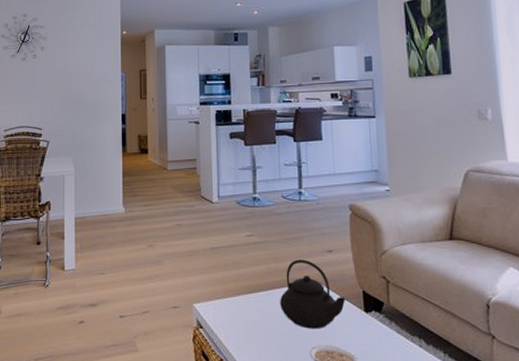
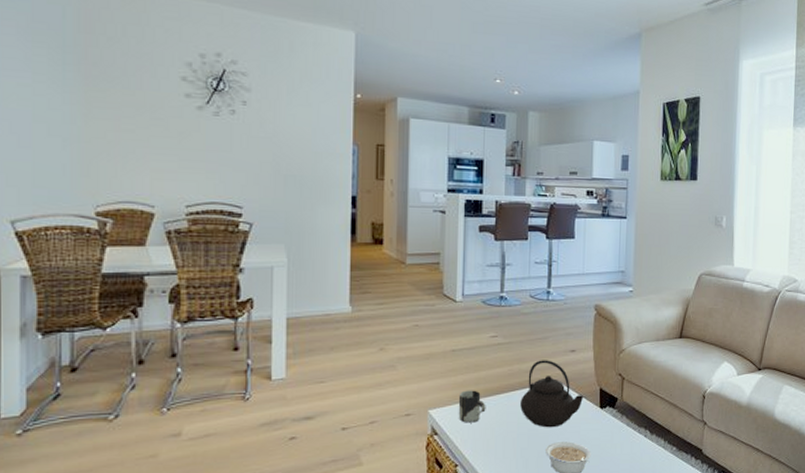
cup: none [220,286,247,319] -> present [458,390,486,423]

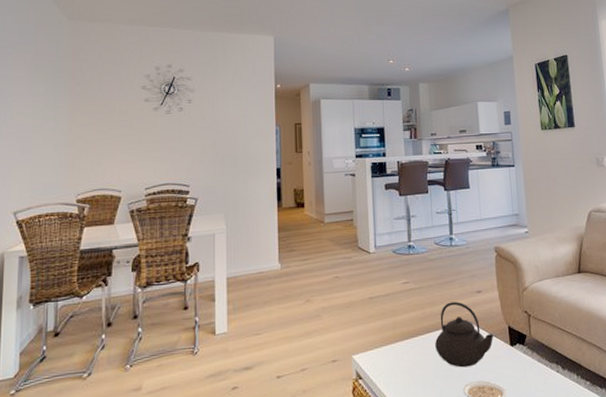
cup: present [458,390,486,423] -> none [378,334,404,367]

